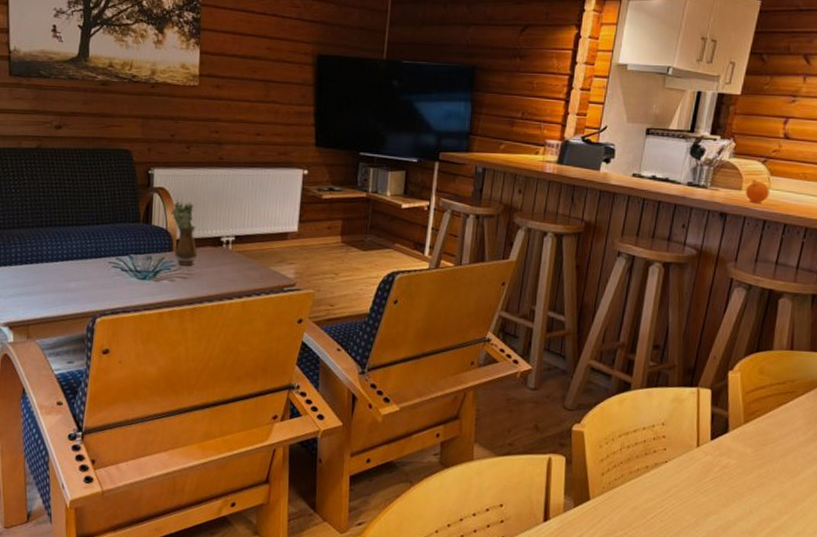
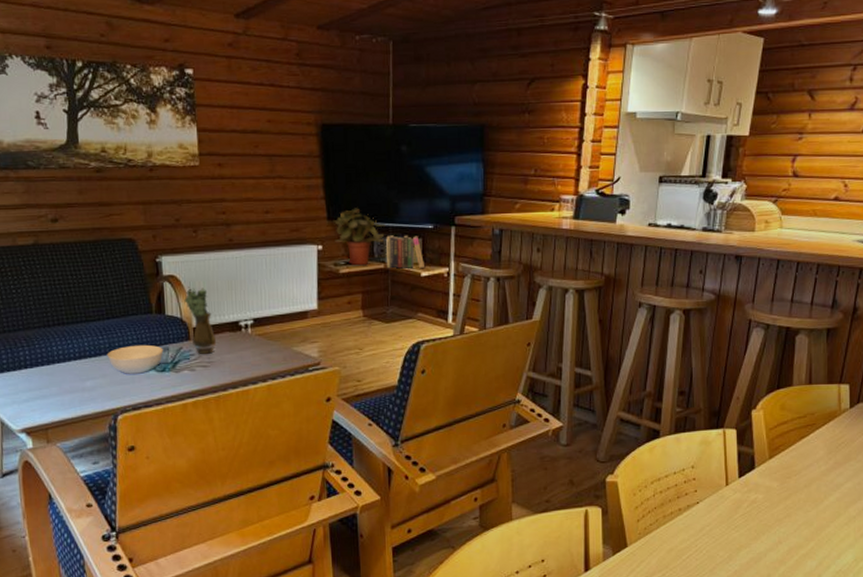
bowl: none [92,251,147,281] -> present [107,344,164,375]
potted plant: none [320,136,371,193] -> present [333,208,386,266]
books: none [369,165,406,201] -> present [386,235,424,269]
fruit: present [745,181,769,203] -> none [758,221,781,243]

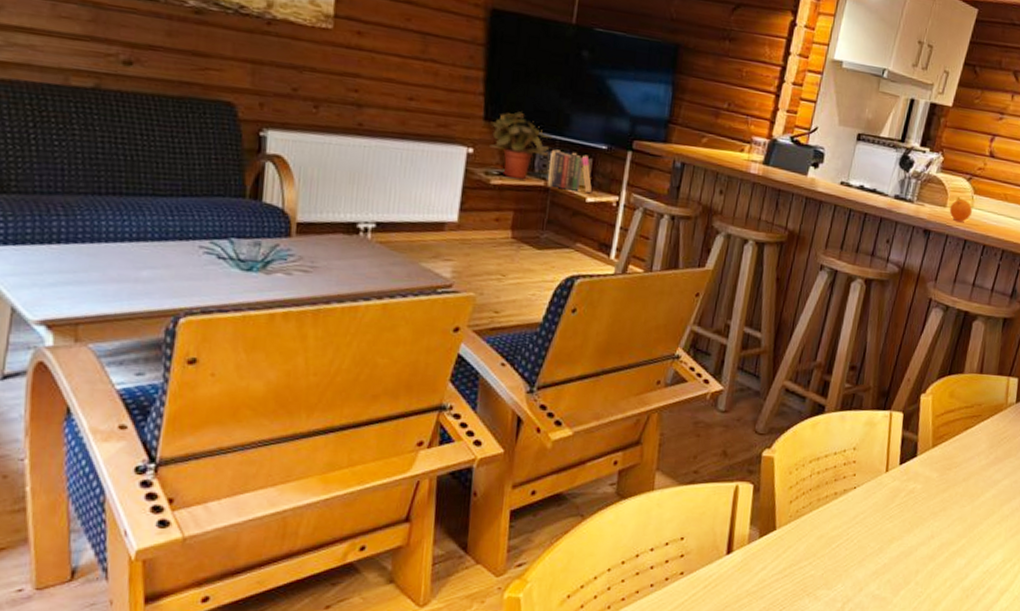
bowl: present [107,344,164,375] -> none [175,233,254,271]
vase: present [184,287,217,355] -> none [289,172,326,258]
fruit: none [758,221,781,243] -> present [949,198,972,222]

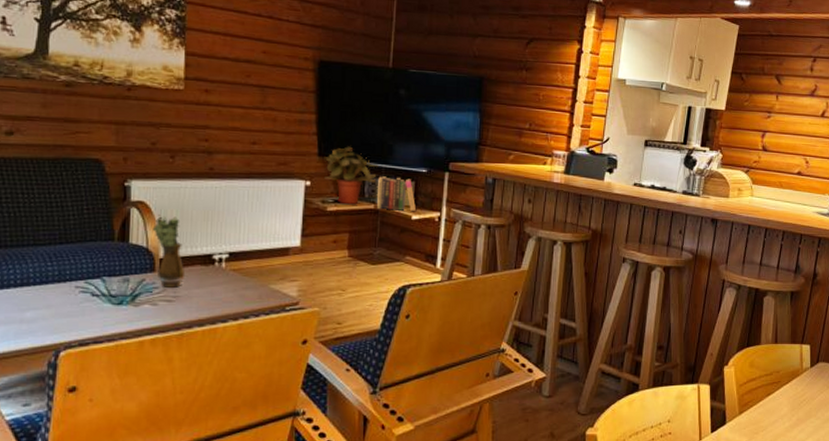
vase: none [289,172,326,258] -> present [152,215,186,289]
fruit: present [949,198,972,222] -> none [732,189,752,209]

